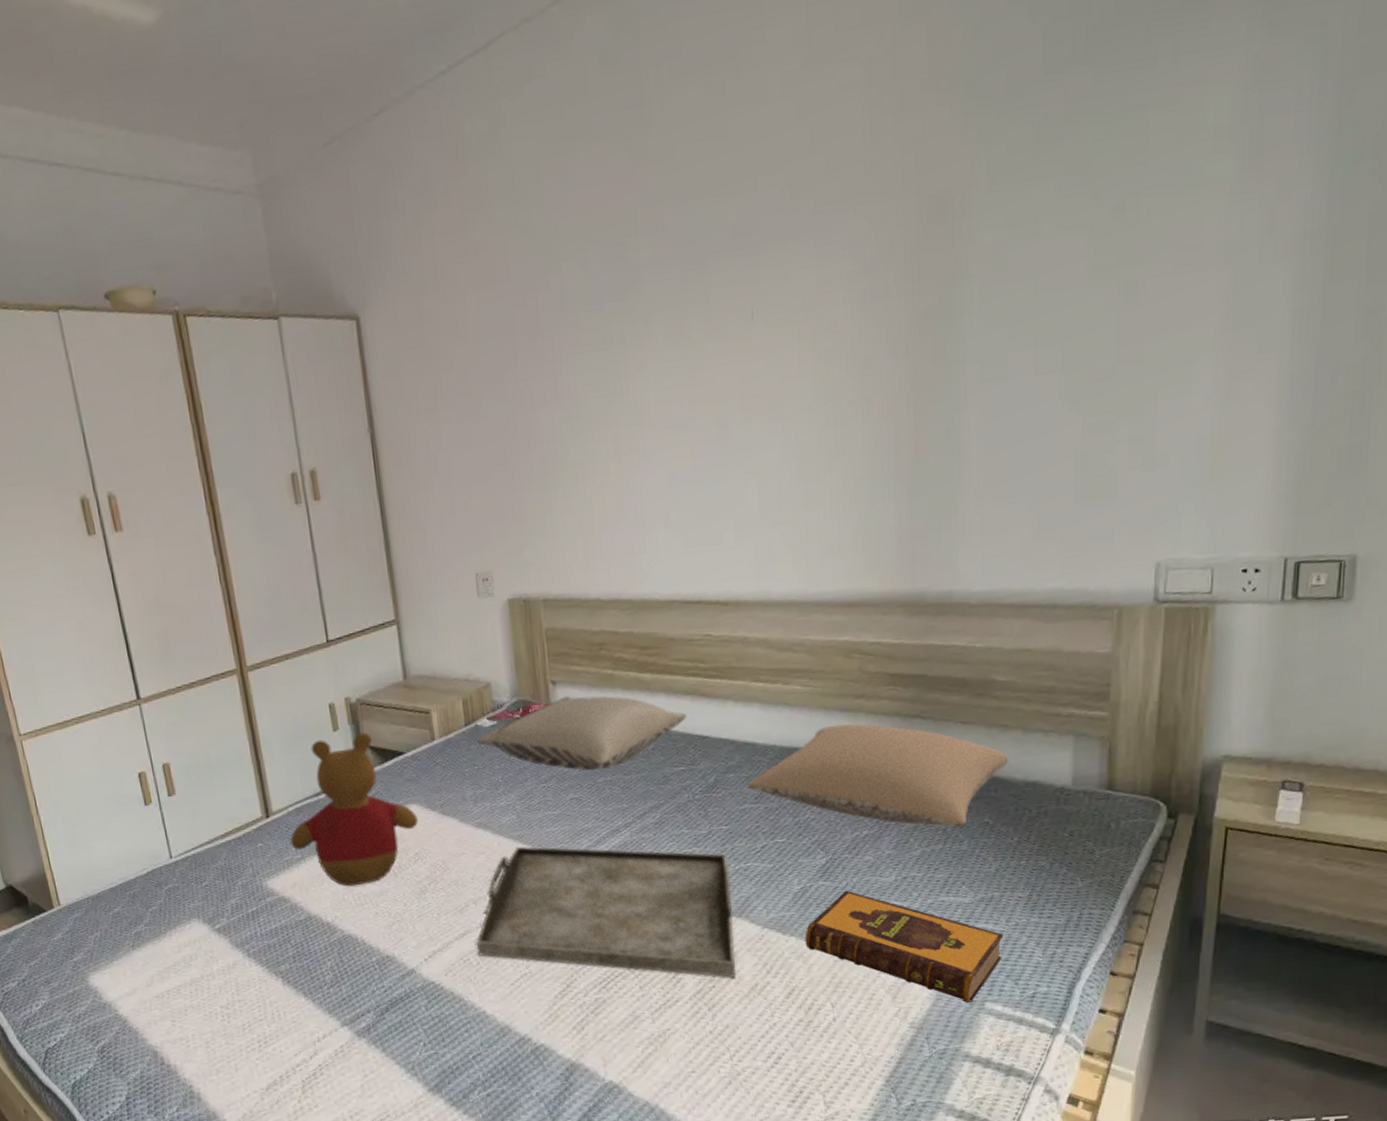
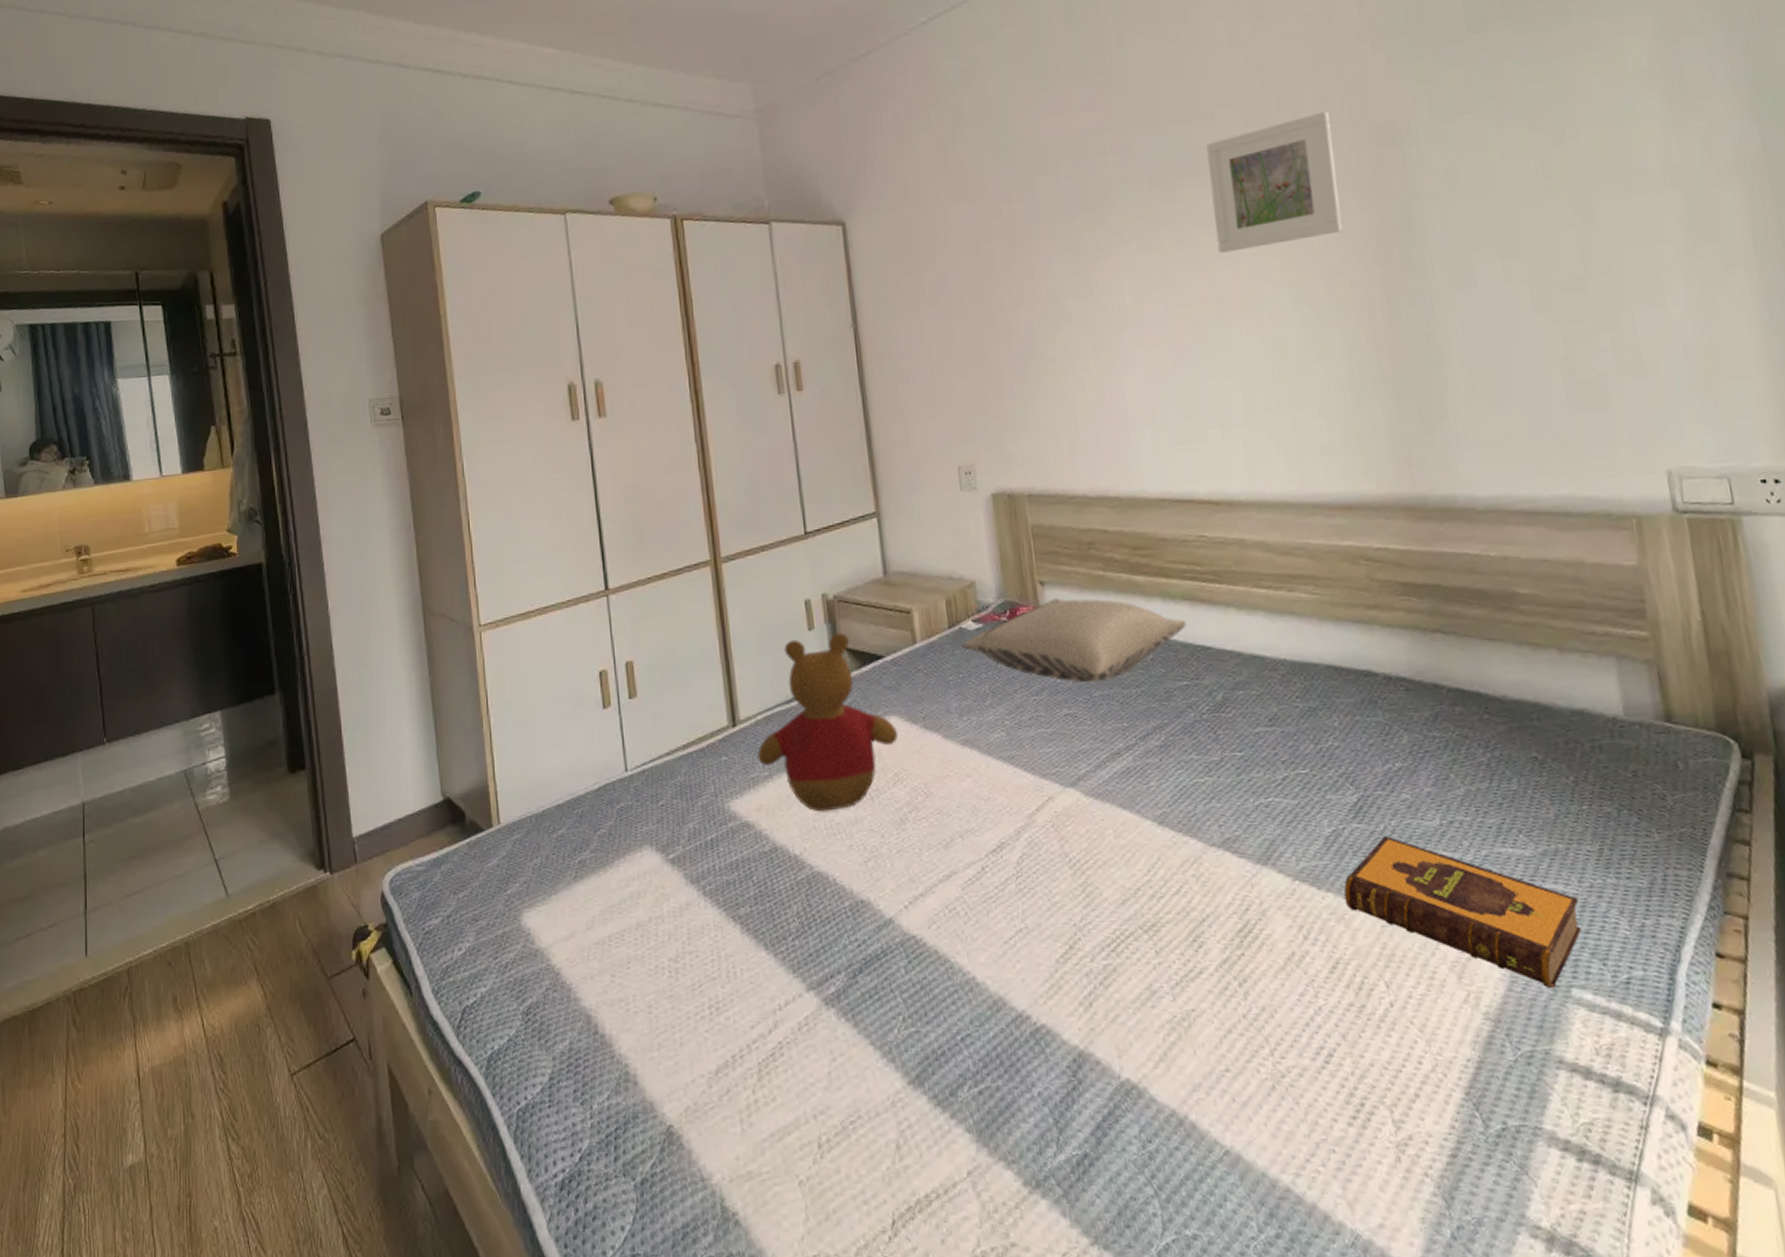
serving tray: present [476,846,735,978] -> none [963,769,1267,944]
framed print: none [745,179,881,345] -> present [1206,111,1344,253]
pillow: present [747,723,1010,828] -> none [1259,637,1549,763]

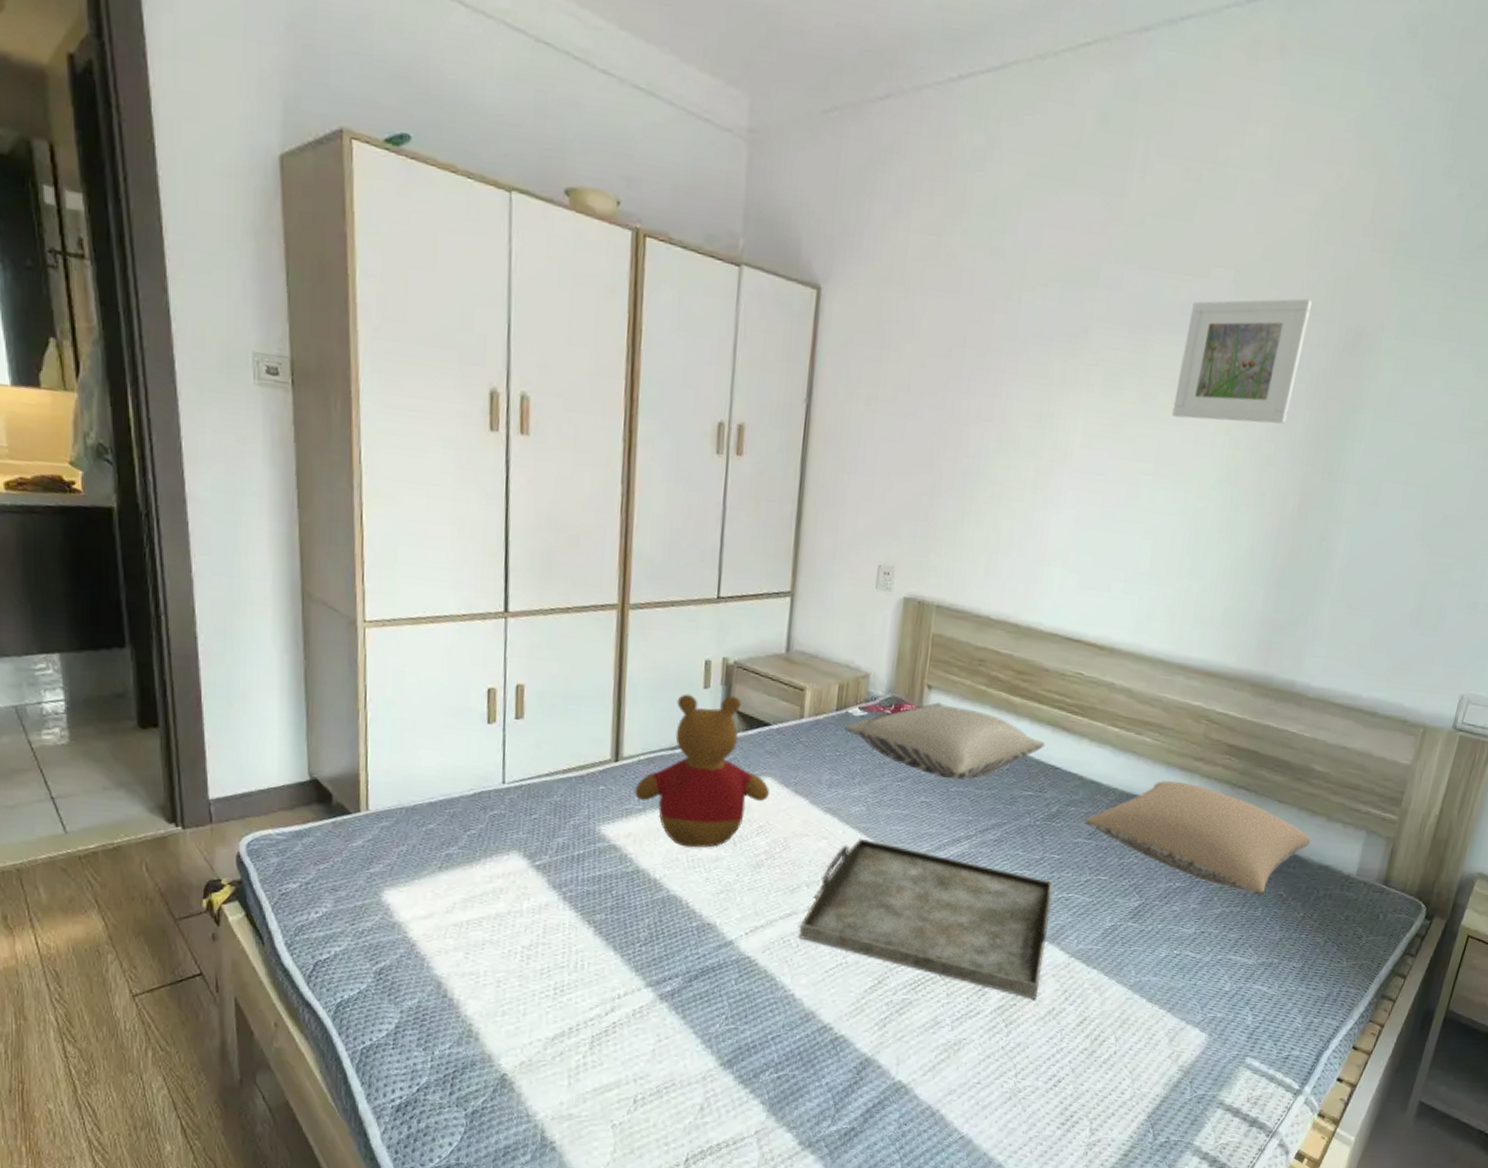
serving tray: none [963,769,1267,944] -> present [798,838,1053,999]
pillow: none [1259,637,1549,763] -> present [1085,781,1312,895]
hardback book: present [1343,835,1582,989] -> none [1104,934,1274,1056]

